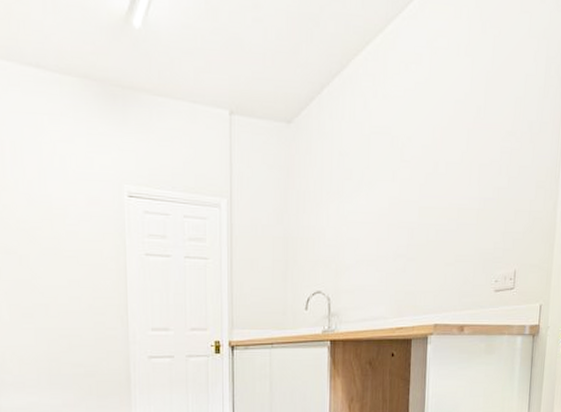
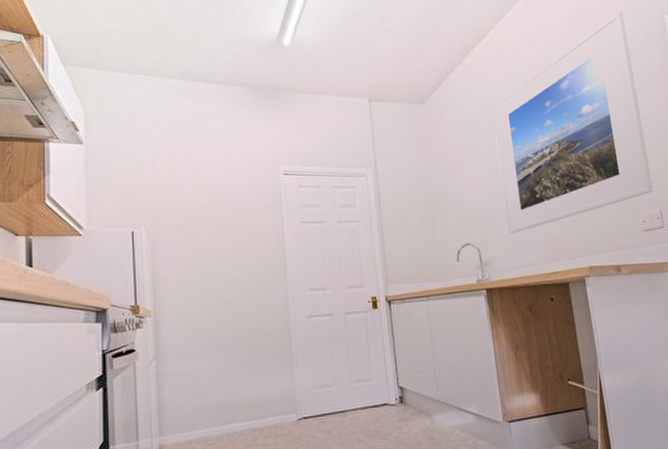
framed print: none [360,25,529,284] -> present [492,10,654,234]

